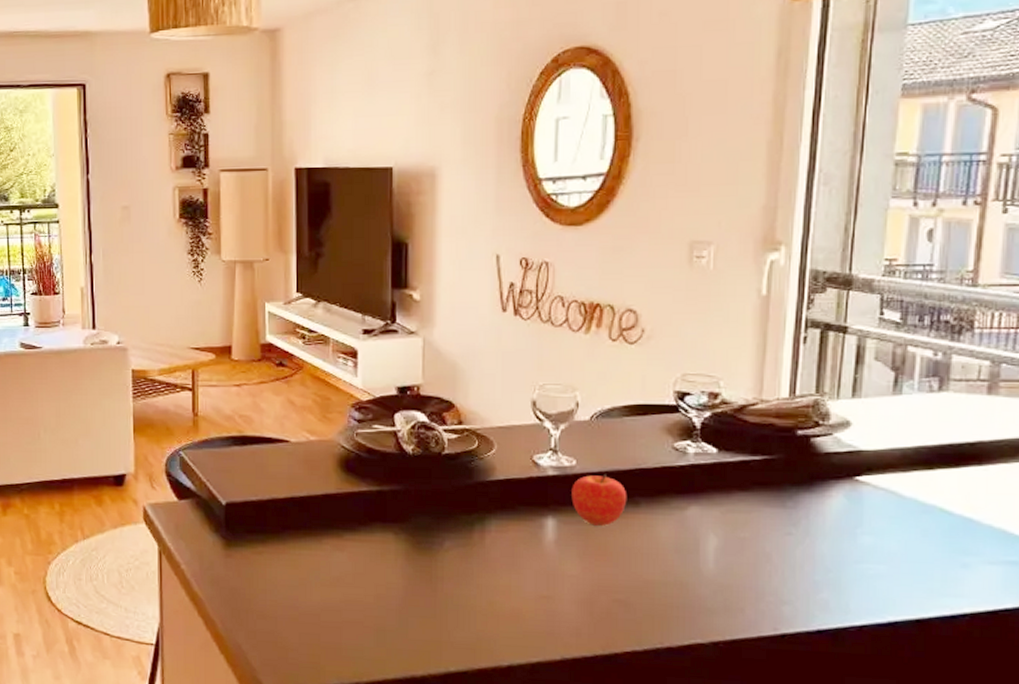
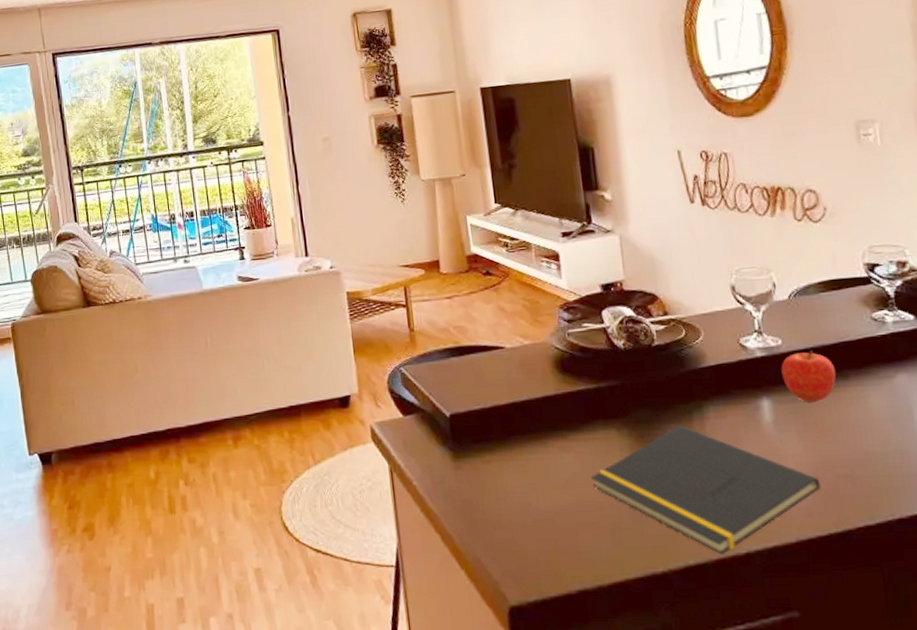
notepad: none [361,535,594,665] -> present [590,425,821,555]

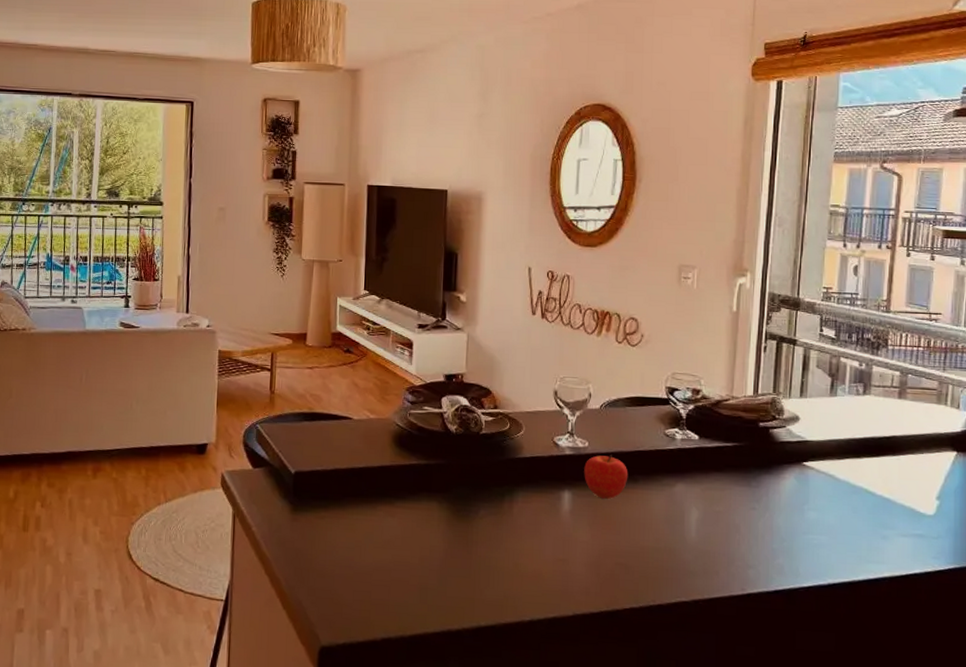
notepad: present [590,425,821,555] -> none [408,505,600,620]

